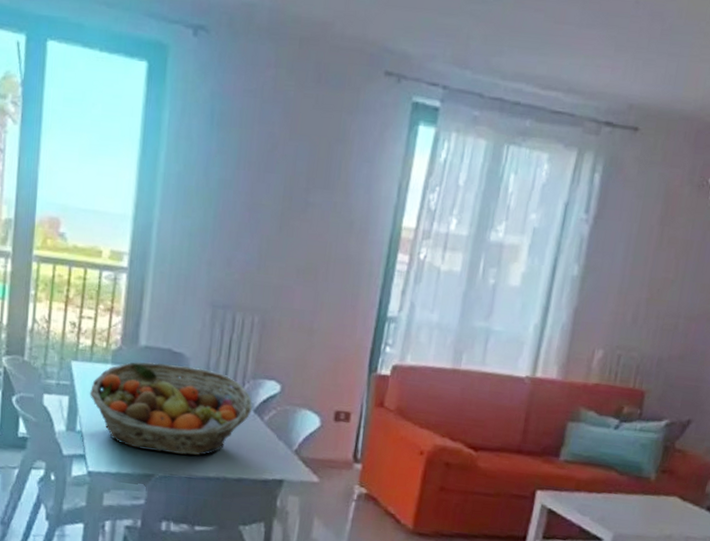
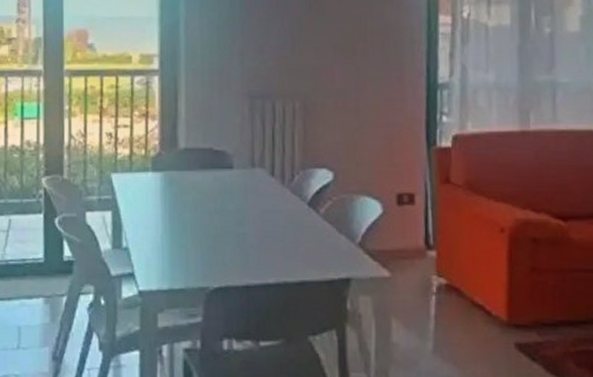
fruit basket: present [89,361,253,456] -> none [132,164,306,262]

